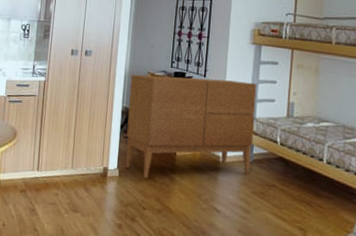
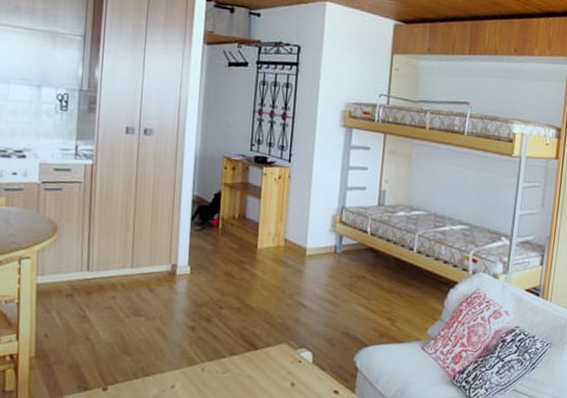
sideboard: present [125,74,257,179] -> none [197,157,347,276]

